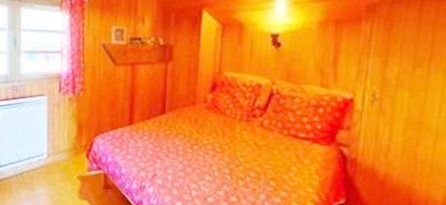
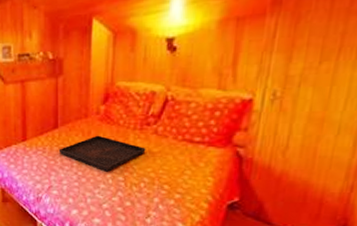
serving tray: none [165,123,252,163] -> present [58,135,146,172]

